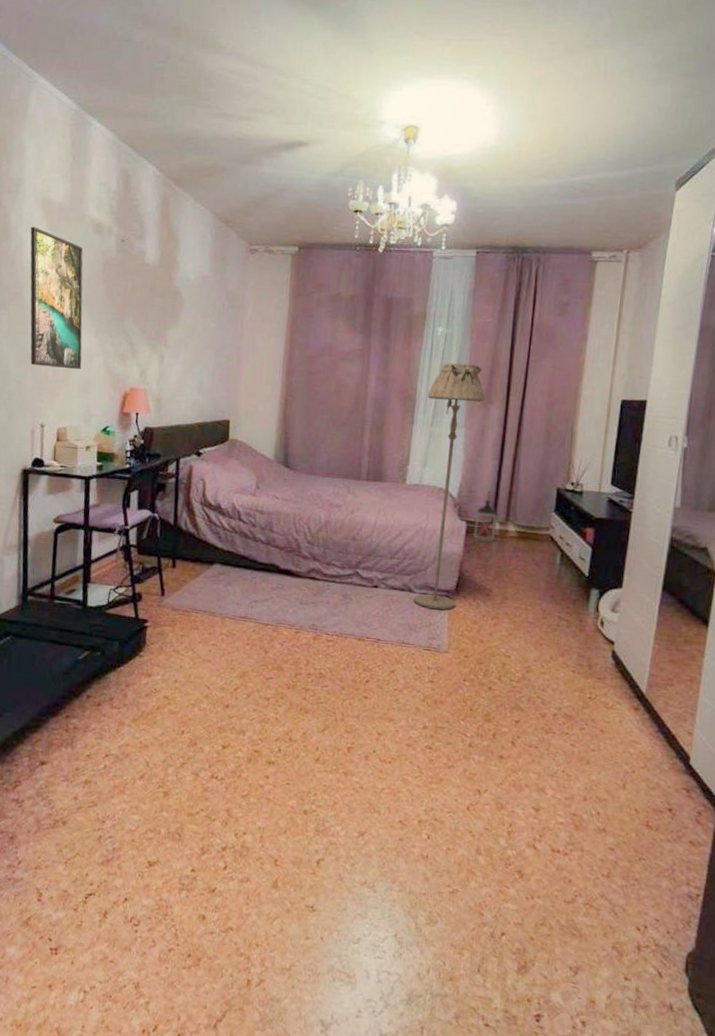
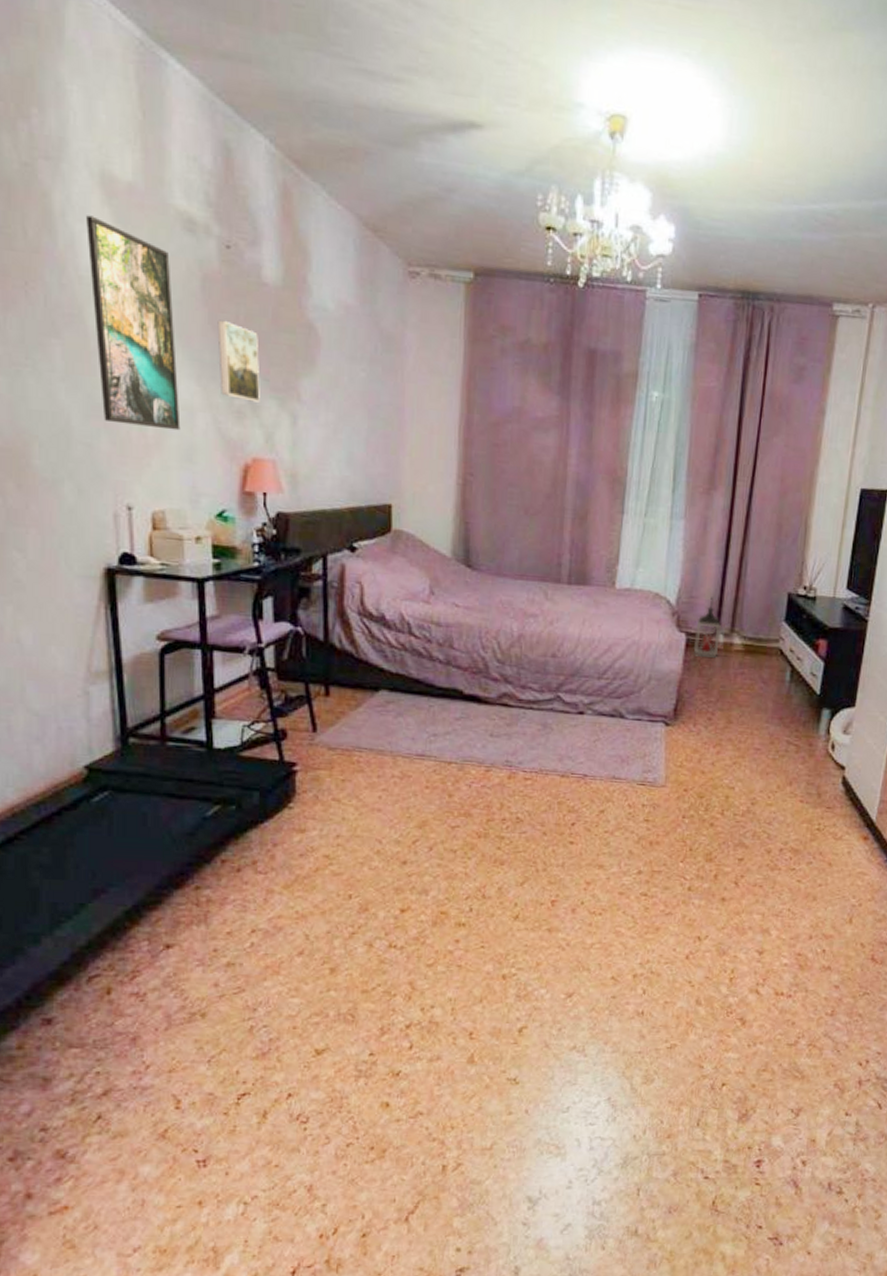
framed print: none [111,291,140,348] -> present [217,319,260,403]
floor lamp: present [413,363,486,610] -> none [625,437,709,738]

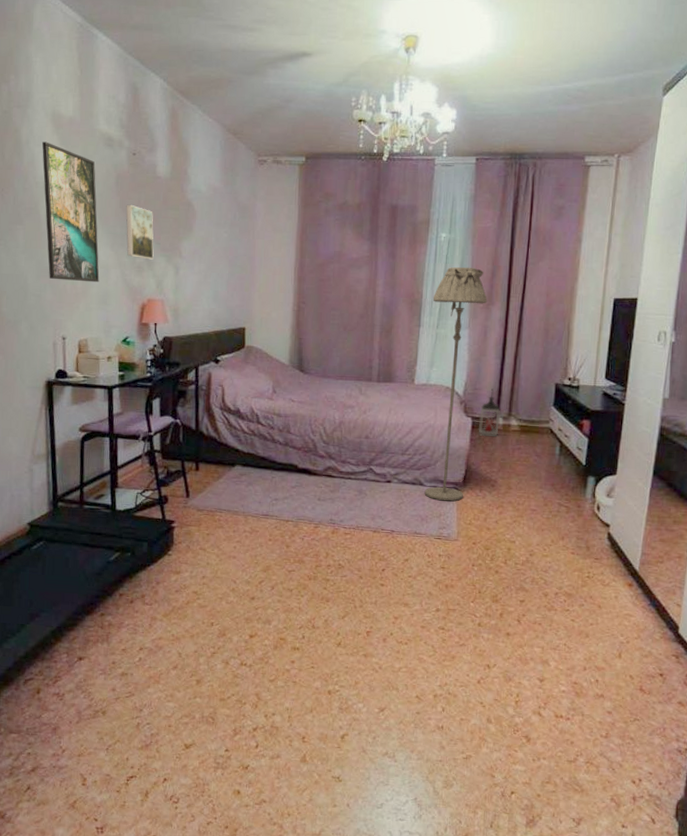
floor lamp: none [625,437,709,738] -> present [424,267,487,502]

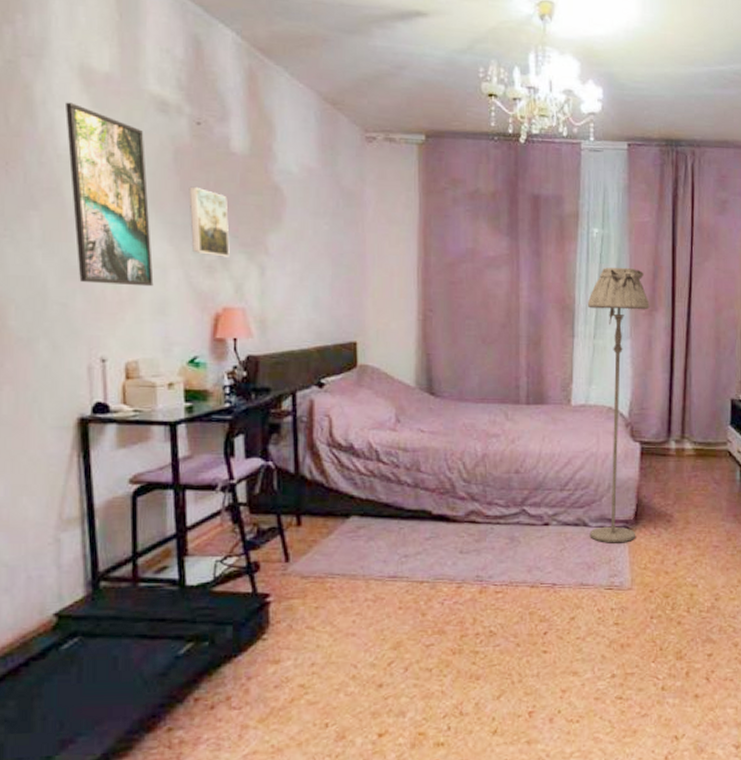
lantern: present [478,388,500,437] -> none [648,407,672,464]

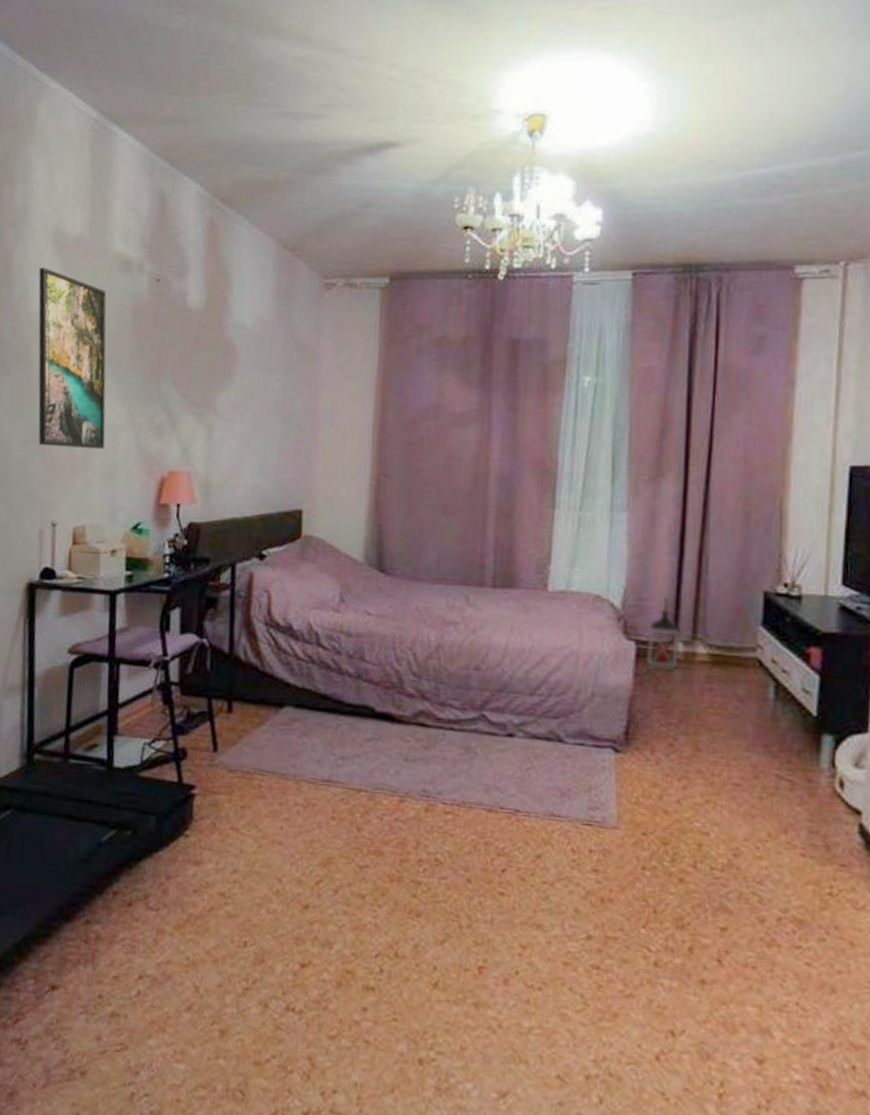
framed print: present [189,186,230,257] -> none [143,345,181,418]
floor lamp: present [587,267,650,543] -> none [565,422,655,768]
lantern: none [648,407,672,464] -> present [645,598,679,671]

